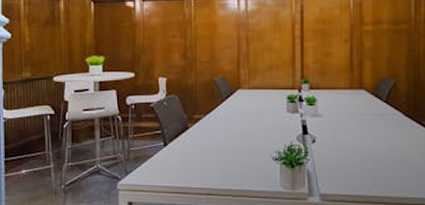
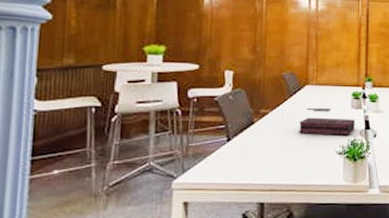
book: none [232,112,291,141] -> present [298,107,355,135]

